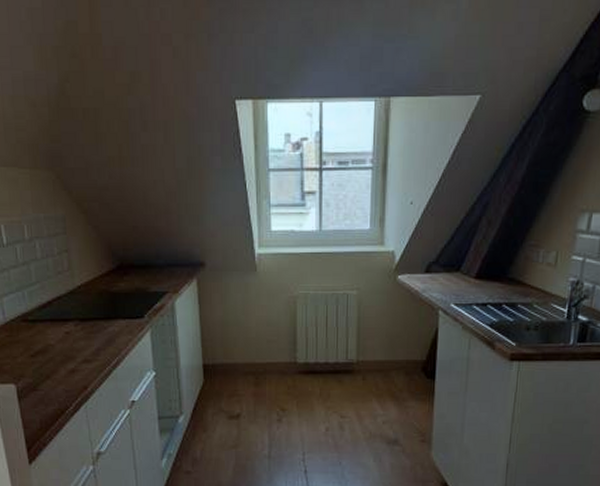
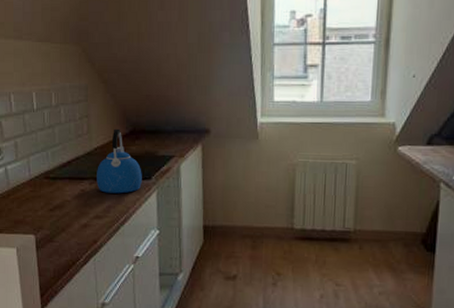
kettle: none [82,264,134,335] -> present [97,128,142,194]

